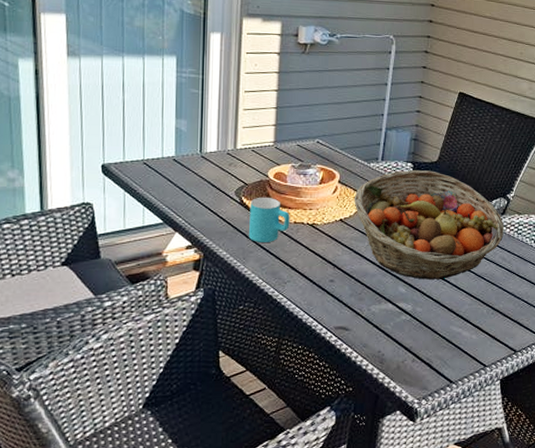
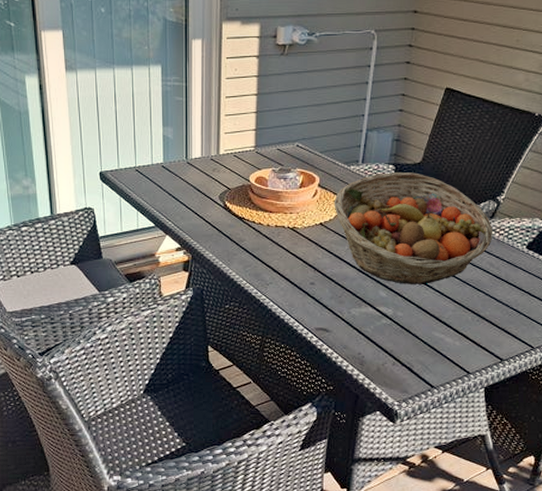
cup: present [248,197,290,242] -> none [232,201,271,245]

